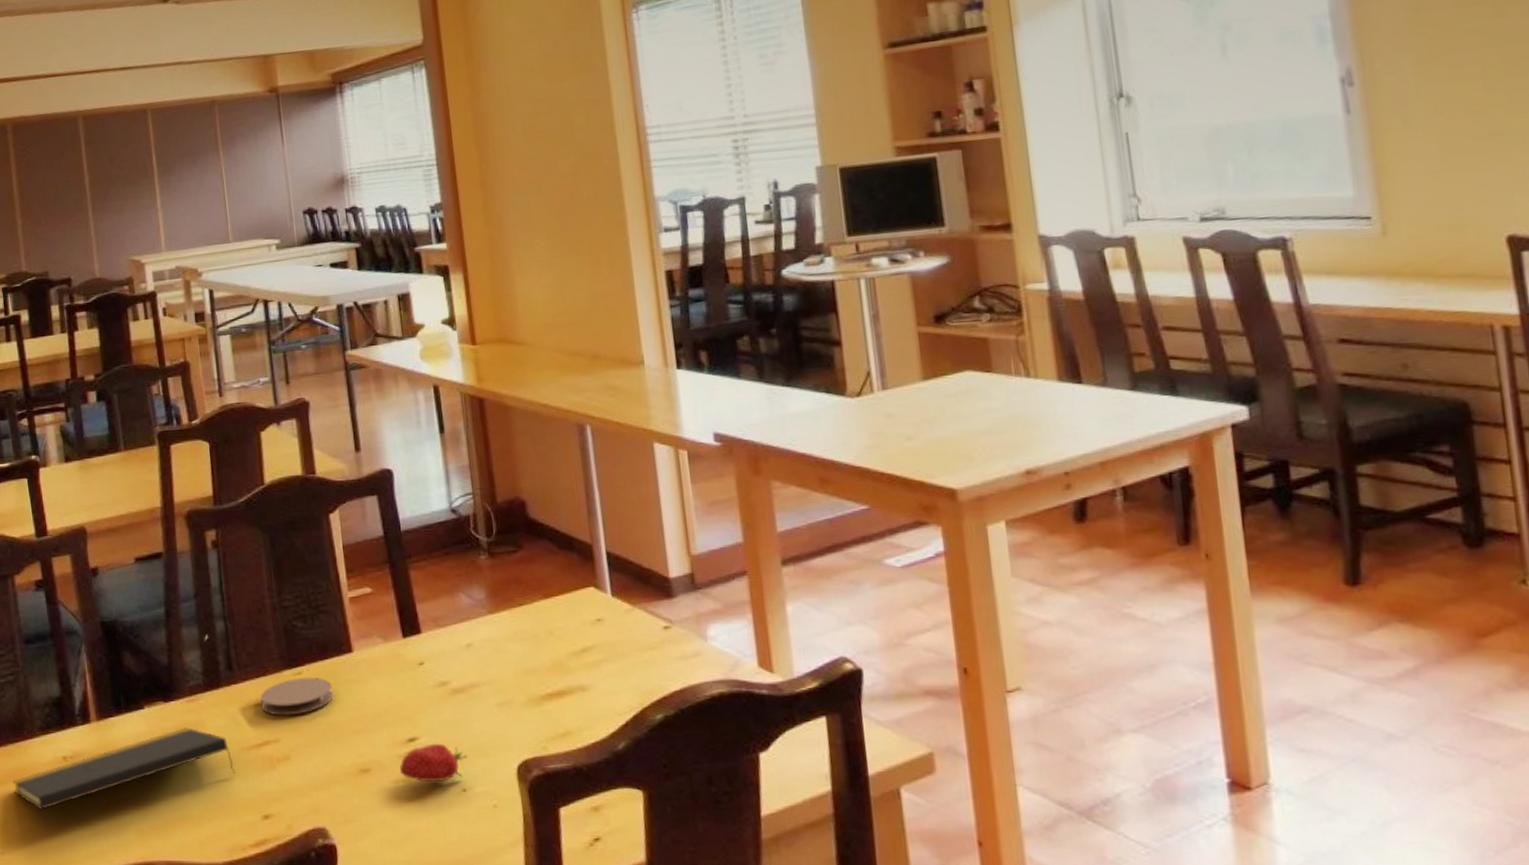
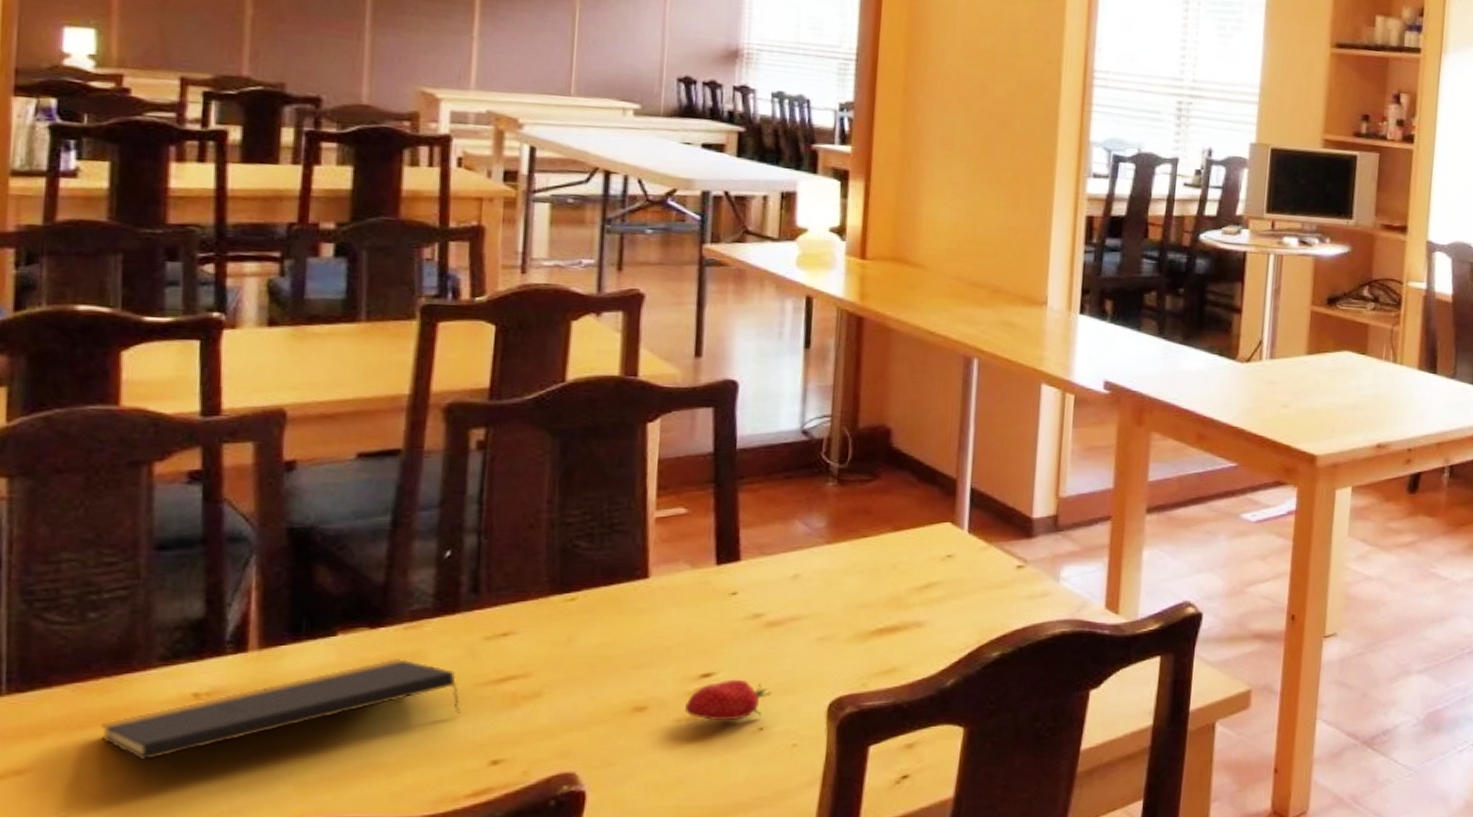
coaster: present [260,678,333,716] -> none [512,605,614,647]

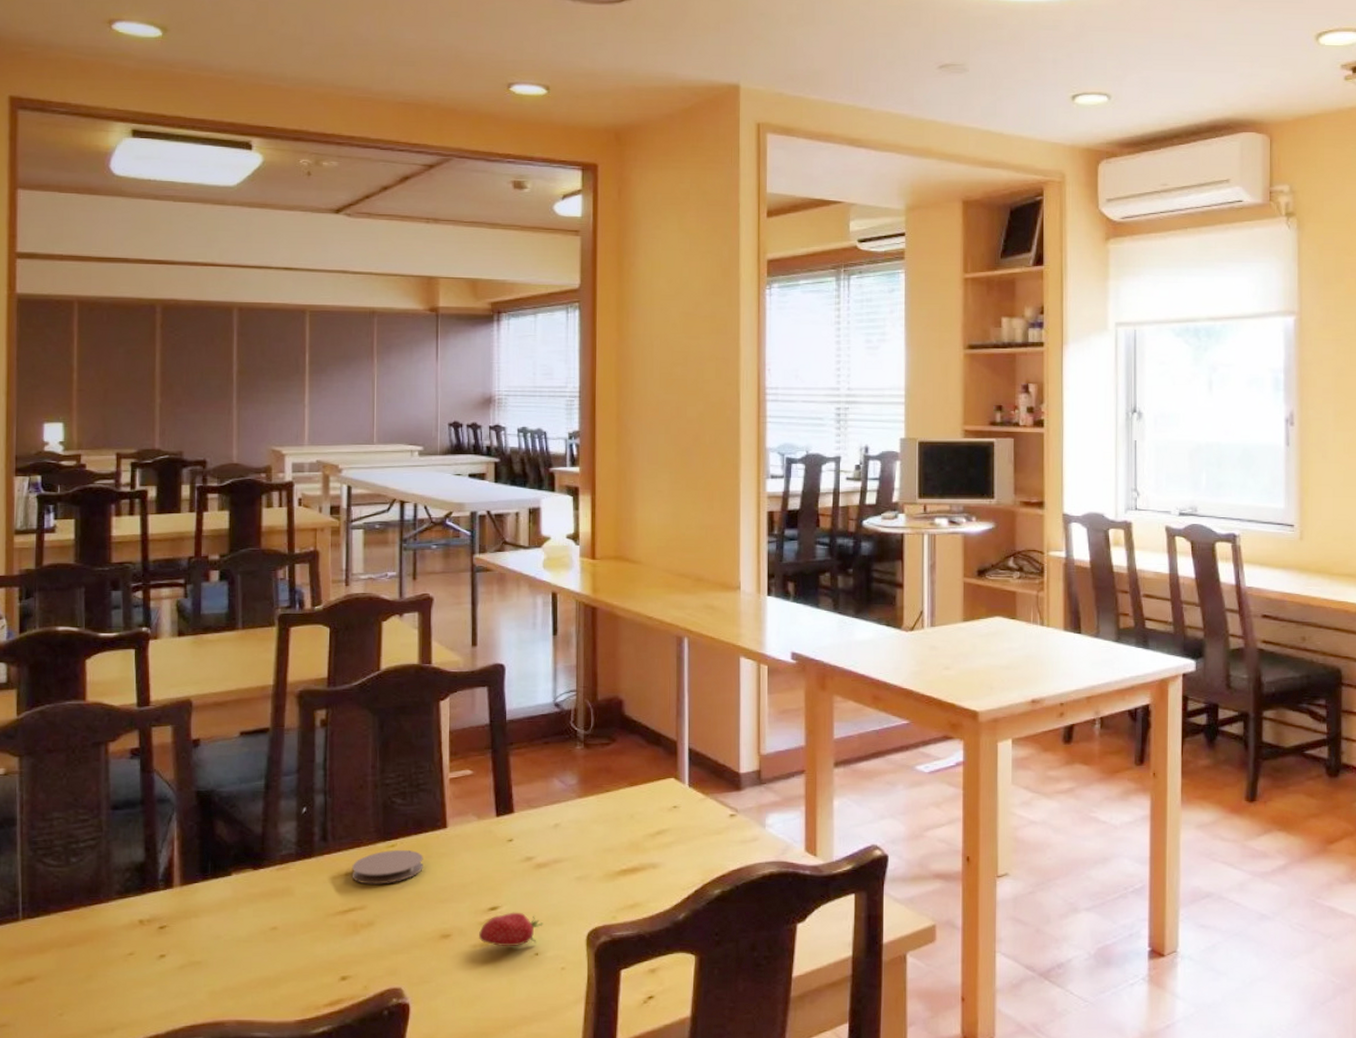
notepad: present [101,659,461,760] -> none [81,894,318,971]
coaster: none [512,605,614,647] -> present [352,850,423,885]

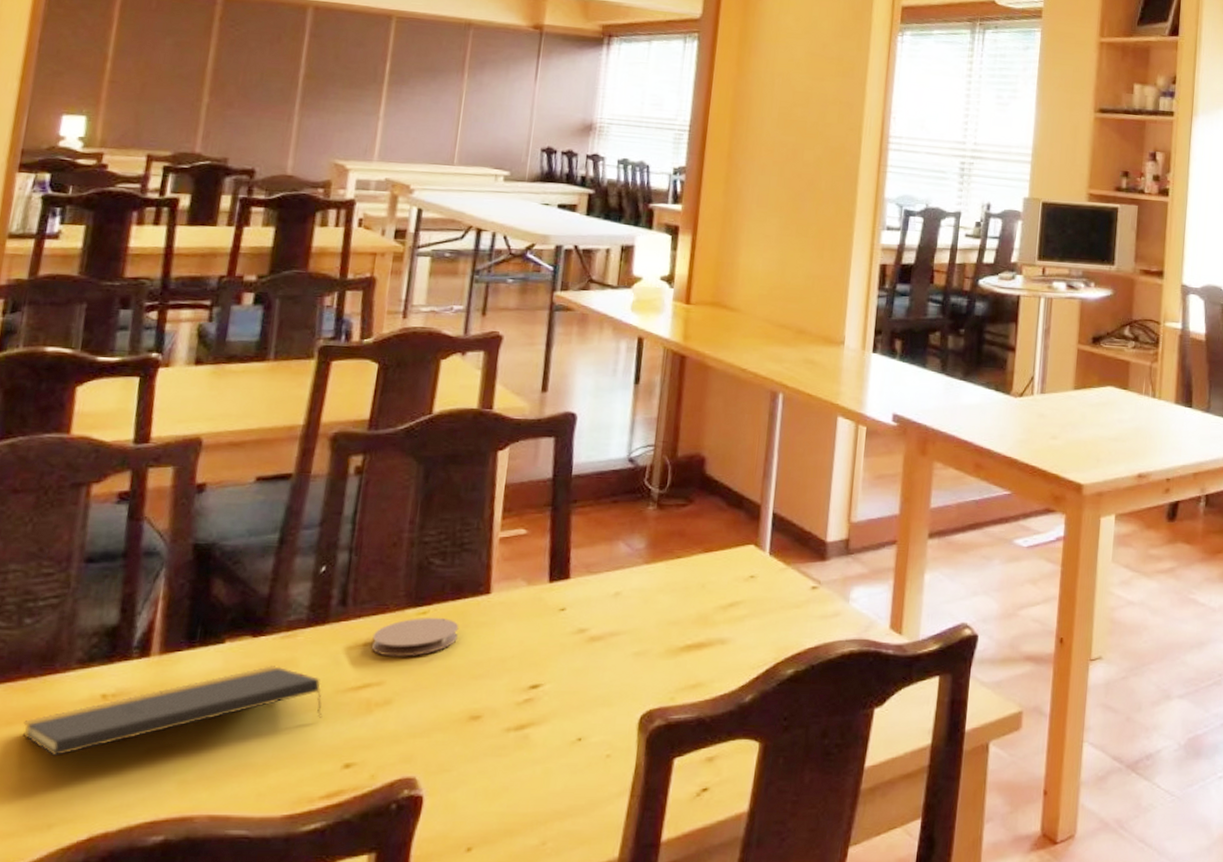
notepad: none [81,894,318,971] -> present [23,666,322,755]
fruit: present [479,912,543,946] -> none [514,691,591,730]

